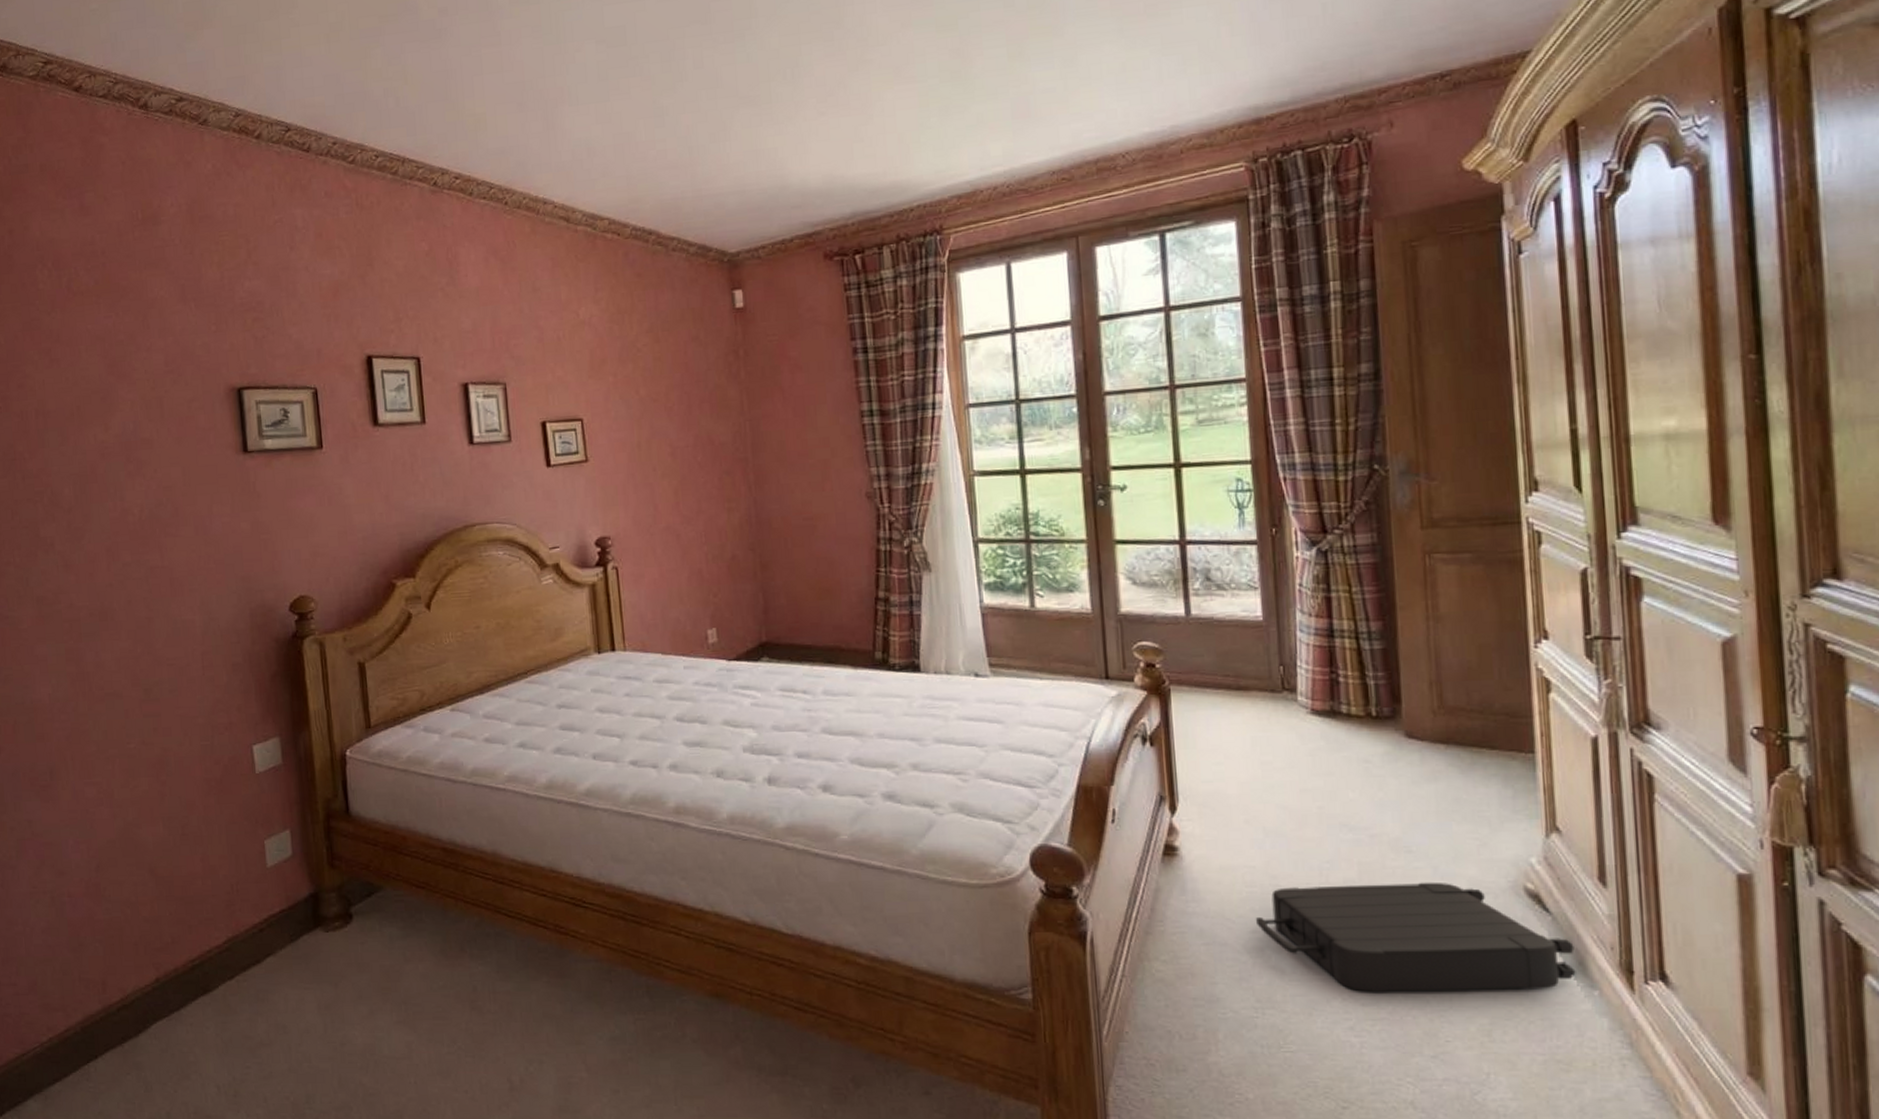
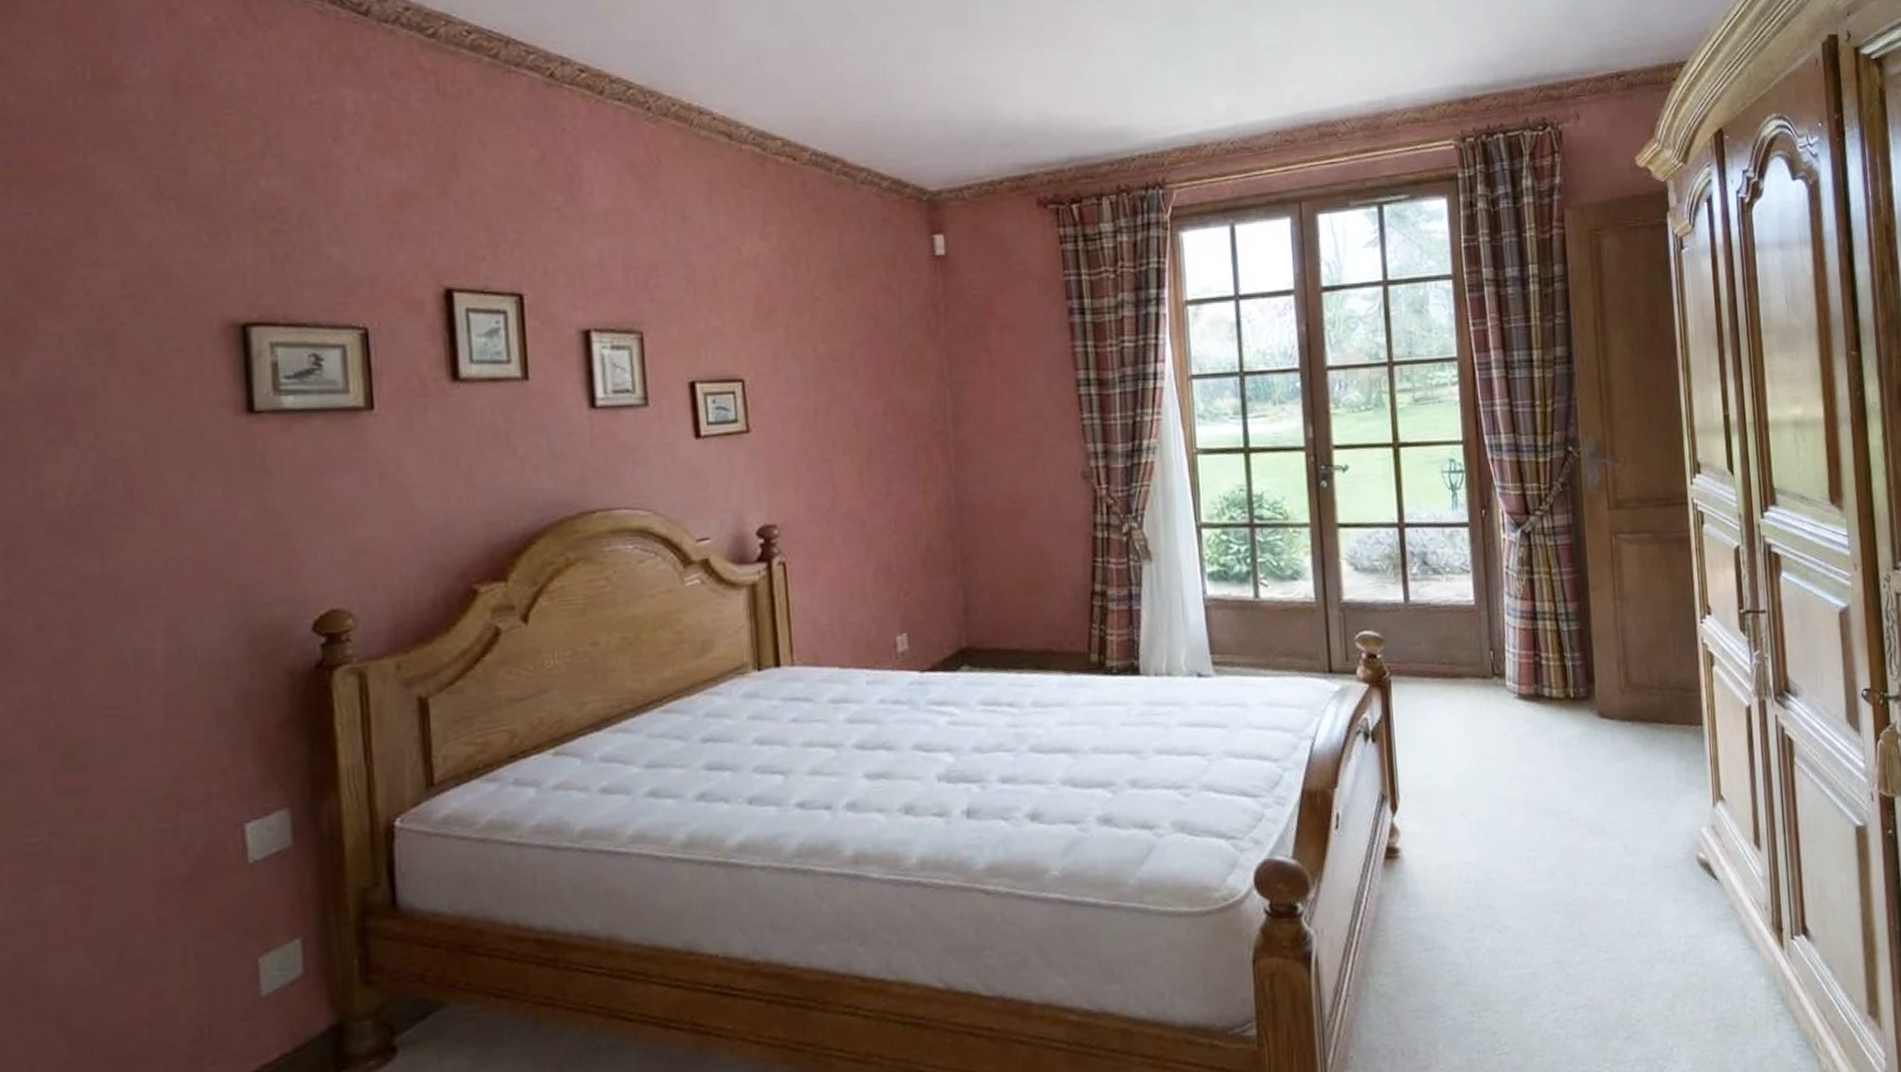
suitcase: present [1255,882,1576,992] -> none [1471,860,1739,981]

